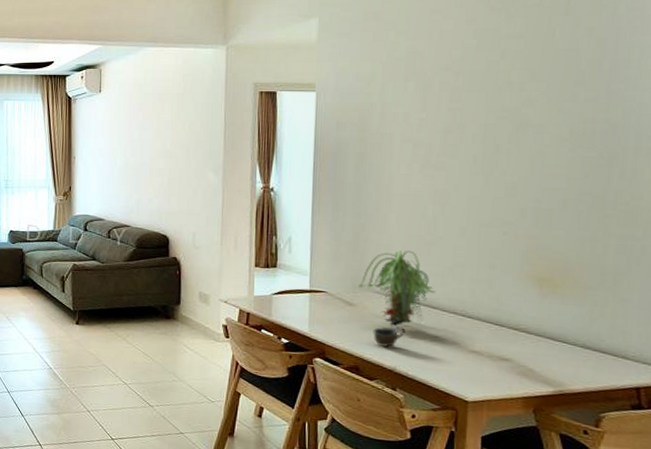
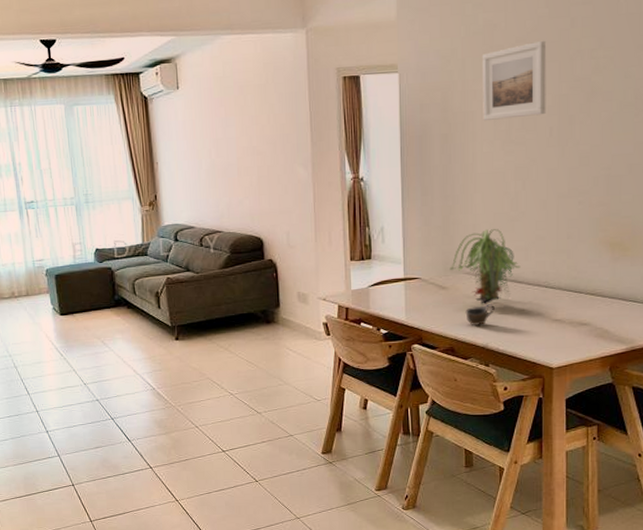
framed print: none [401,70,473,143] -> present [482,40,547,120]

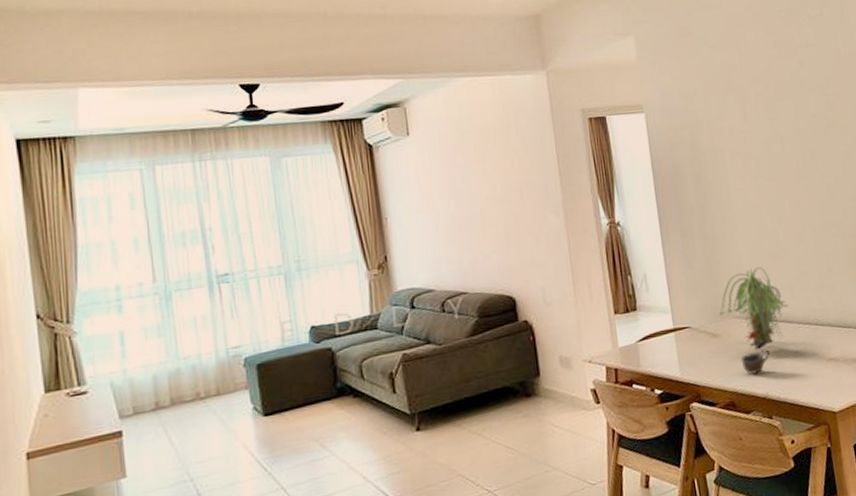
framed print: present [482,40,547,120] -> none [723,79,790,158]

